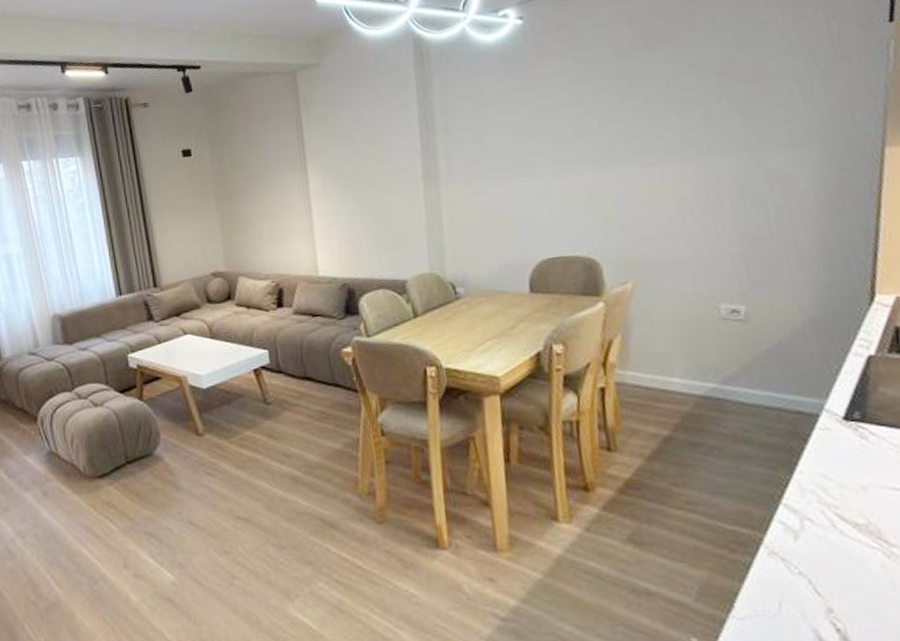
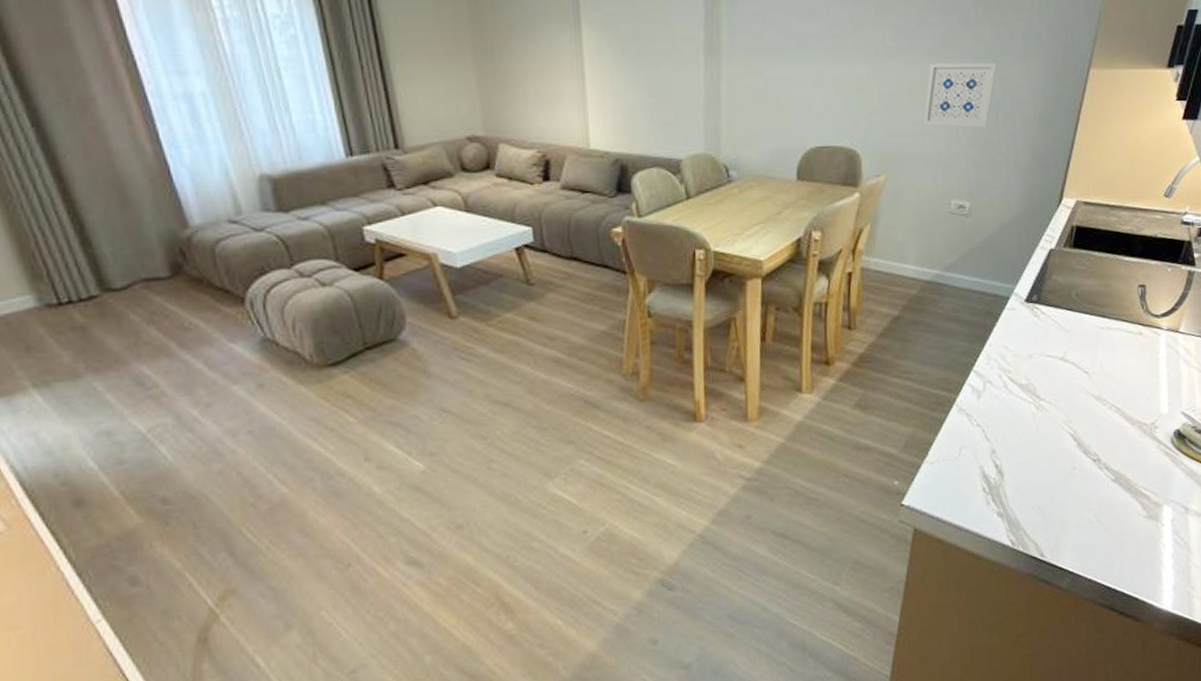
wall art: none [670,154,757,227] -> present [923,62,997,128]

